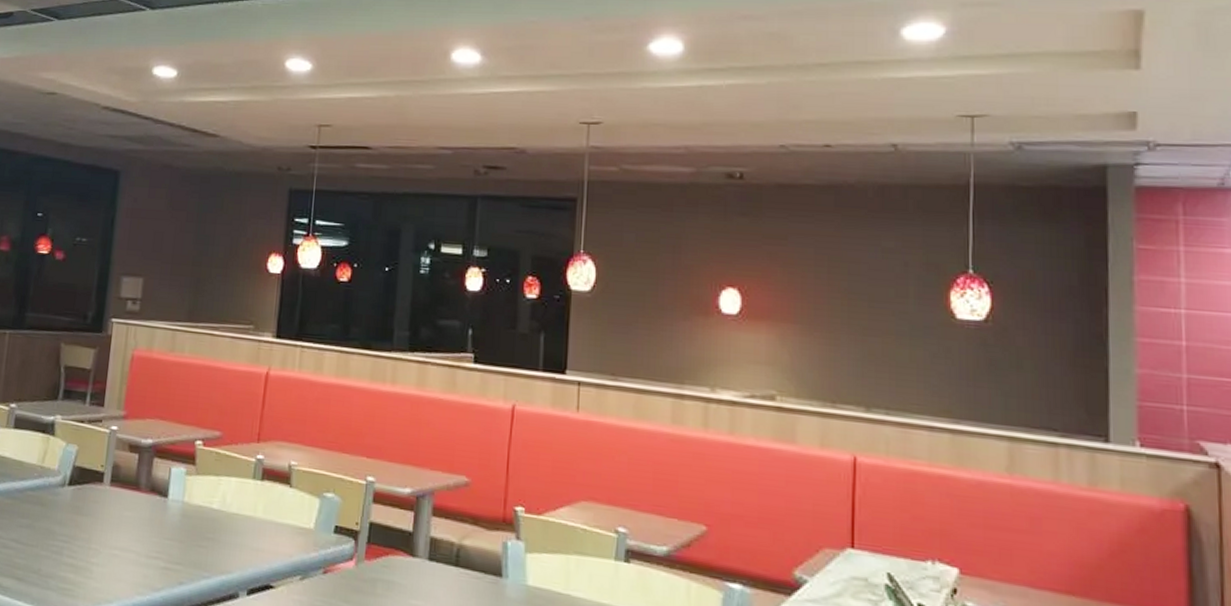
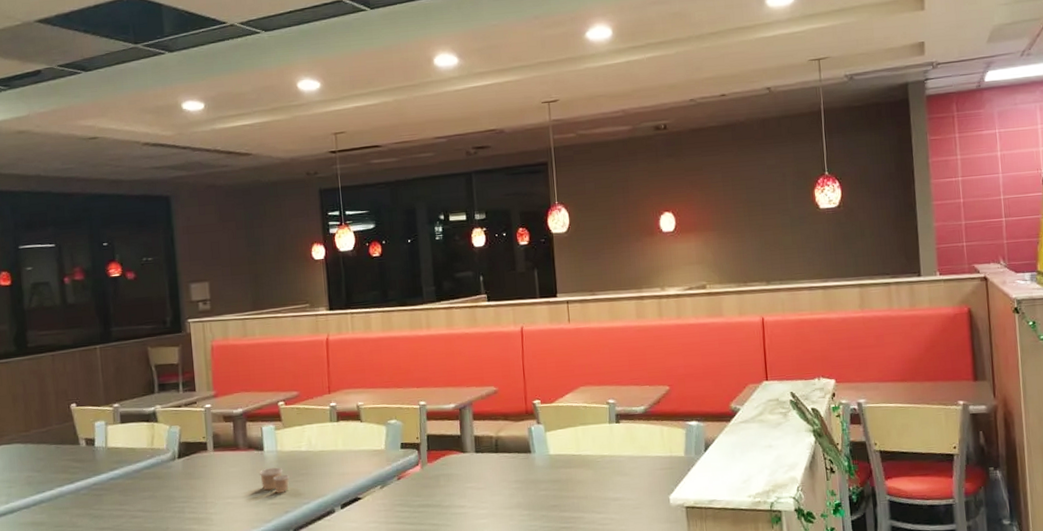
paper cup: none [157,521,192,558] -> present [260,467,290,493]

